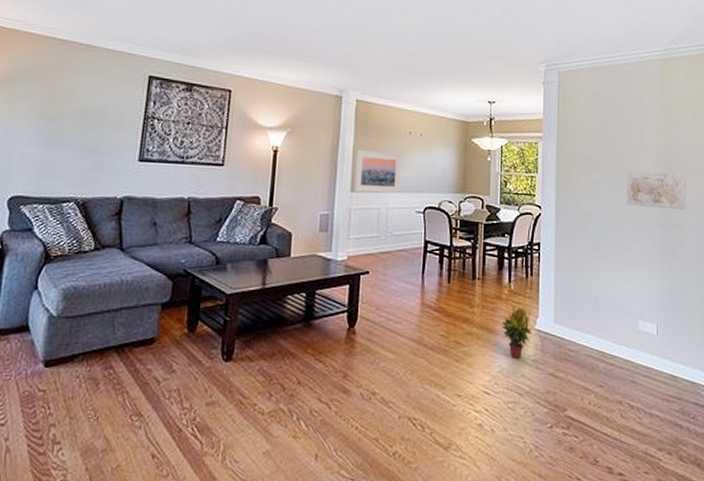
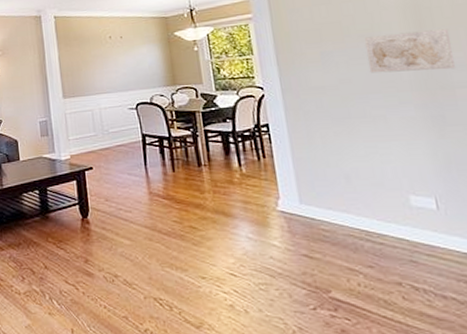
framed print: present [355,150,402,193] -> none [63,58,109,98]
potted plant: present [501,306,532,359] -> none [238,189,274,241]

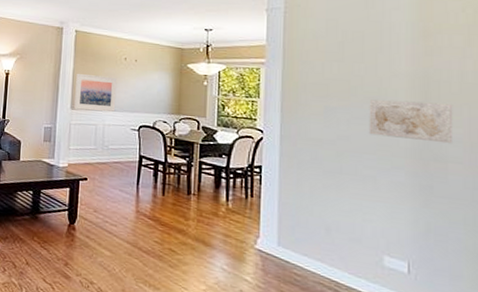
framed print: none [63,58,109,98] -> present [74,74,117,112]

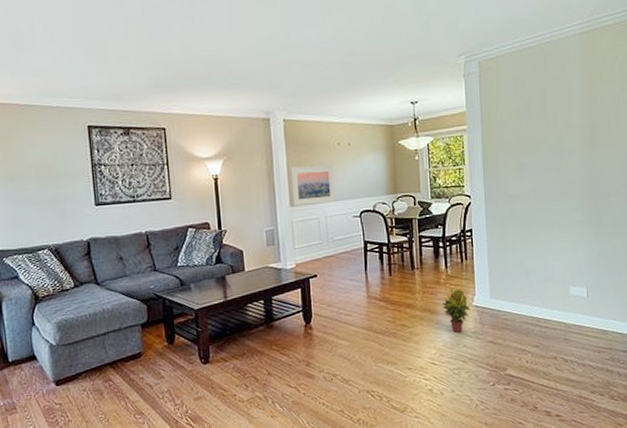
potted plant: none [218,224,251,274] -> present [442,288,470,333]
wall art: present [368,99,454,144] -> none [552,145,614,184]

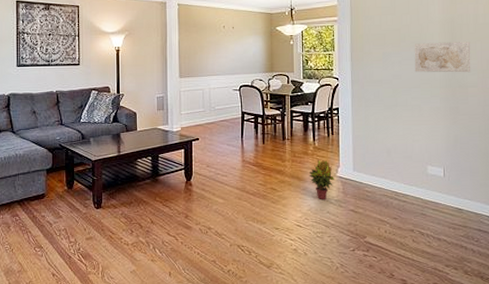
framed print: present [291,165,336,206] -> none [182,44,219,77]
wall art: none [552,145,614,184] -> present [414,42,471,73]

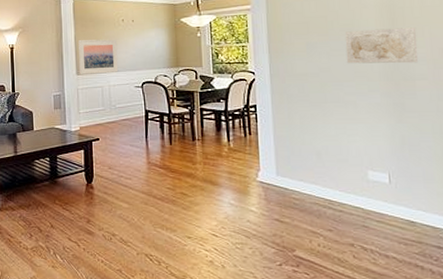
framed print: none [182,44,219,77] -> present [78,39,119,74]
potted plant: present [309,159,334,199] -> none [224,162,254,207]

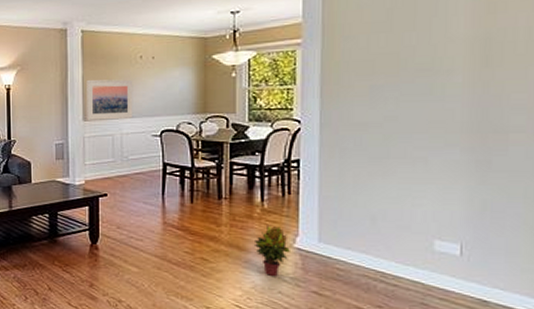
potted plant: none [224,162,254,207] -> present [253,225,290,276]
wall art: present [344,27,419,64] -> none [420,67,518,112]

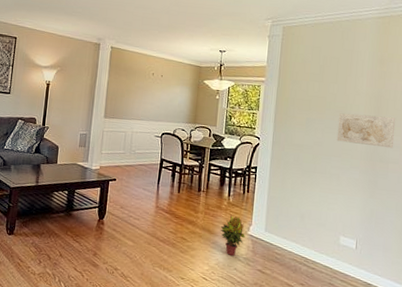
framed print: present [87,79,133,120] -> none [107,86,145,121]
wall art: none [420,67,518,112] -> present [336,113,396,149]

